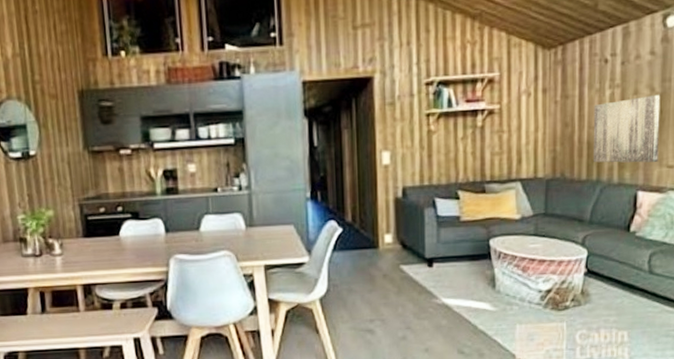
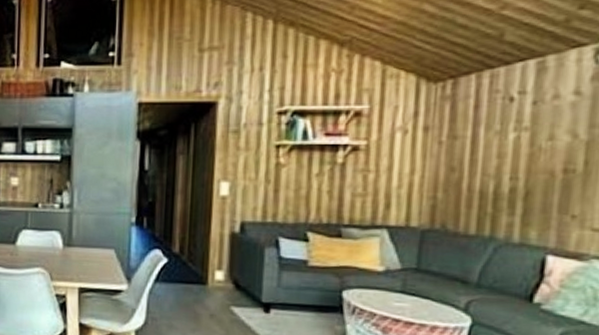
wall art: present [593,94,661,163] -> none [487,142,587,222]

